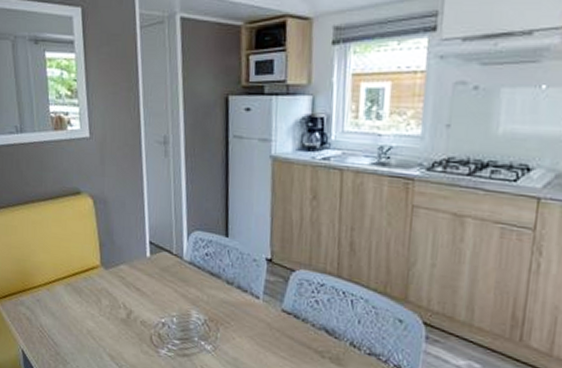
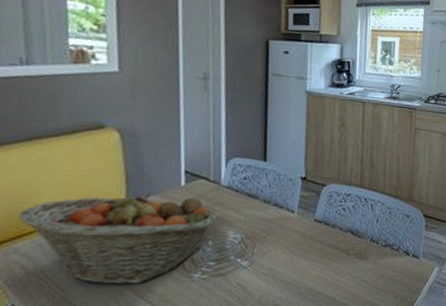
fruit basket: none [23,260,181,351] -> present [19,192,218,285]

